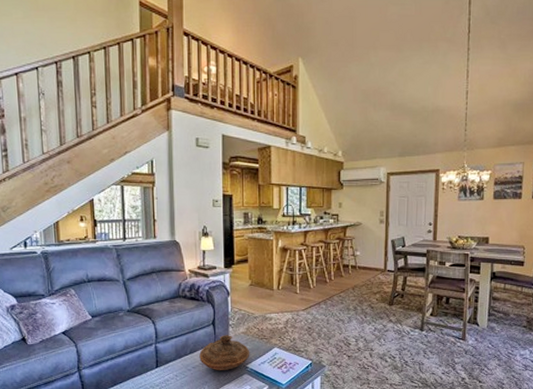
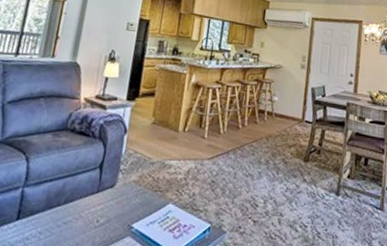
decorative bowl: present [199,335,250,370] -> none [74,182,139,230]

